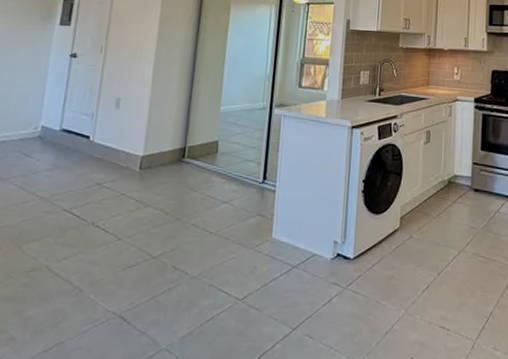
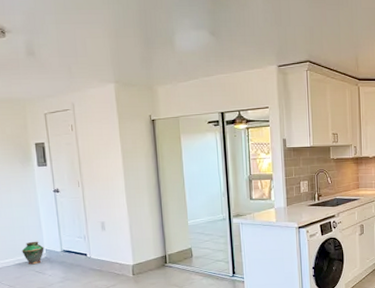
vase: none [12,114,41,144] -> present [21,241,44,265]

